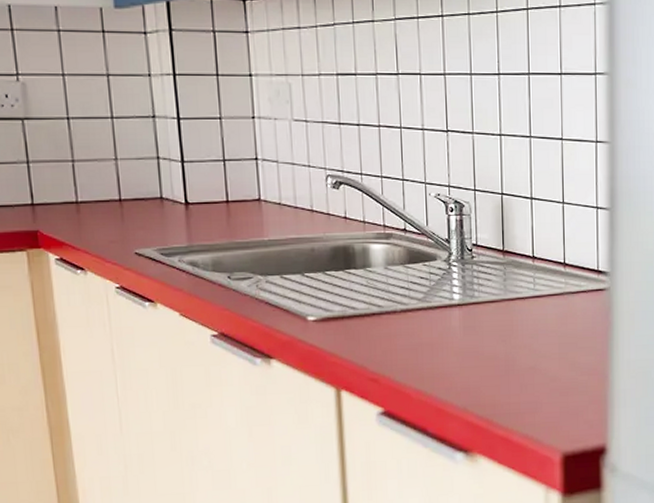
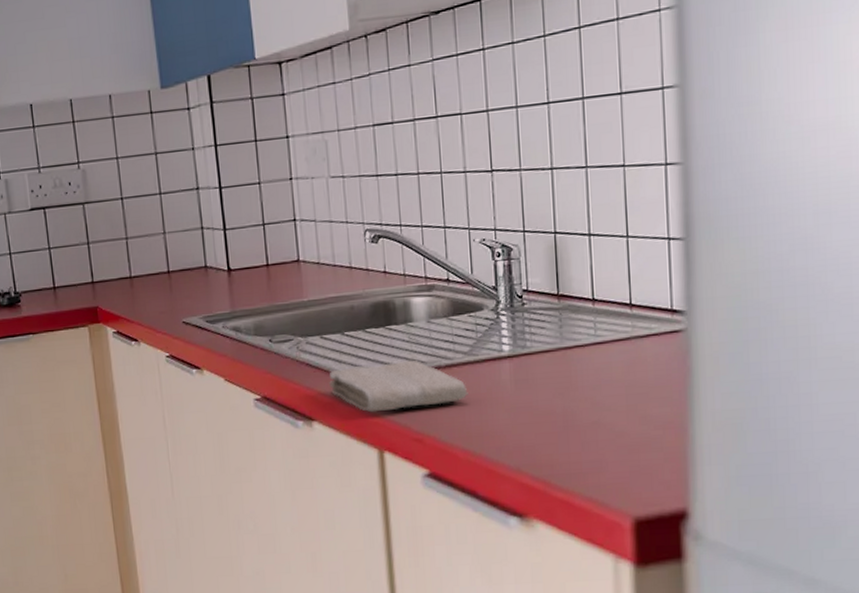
washcloth: none [288,303,421,353] -> present [329,360,468,413]

